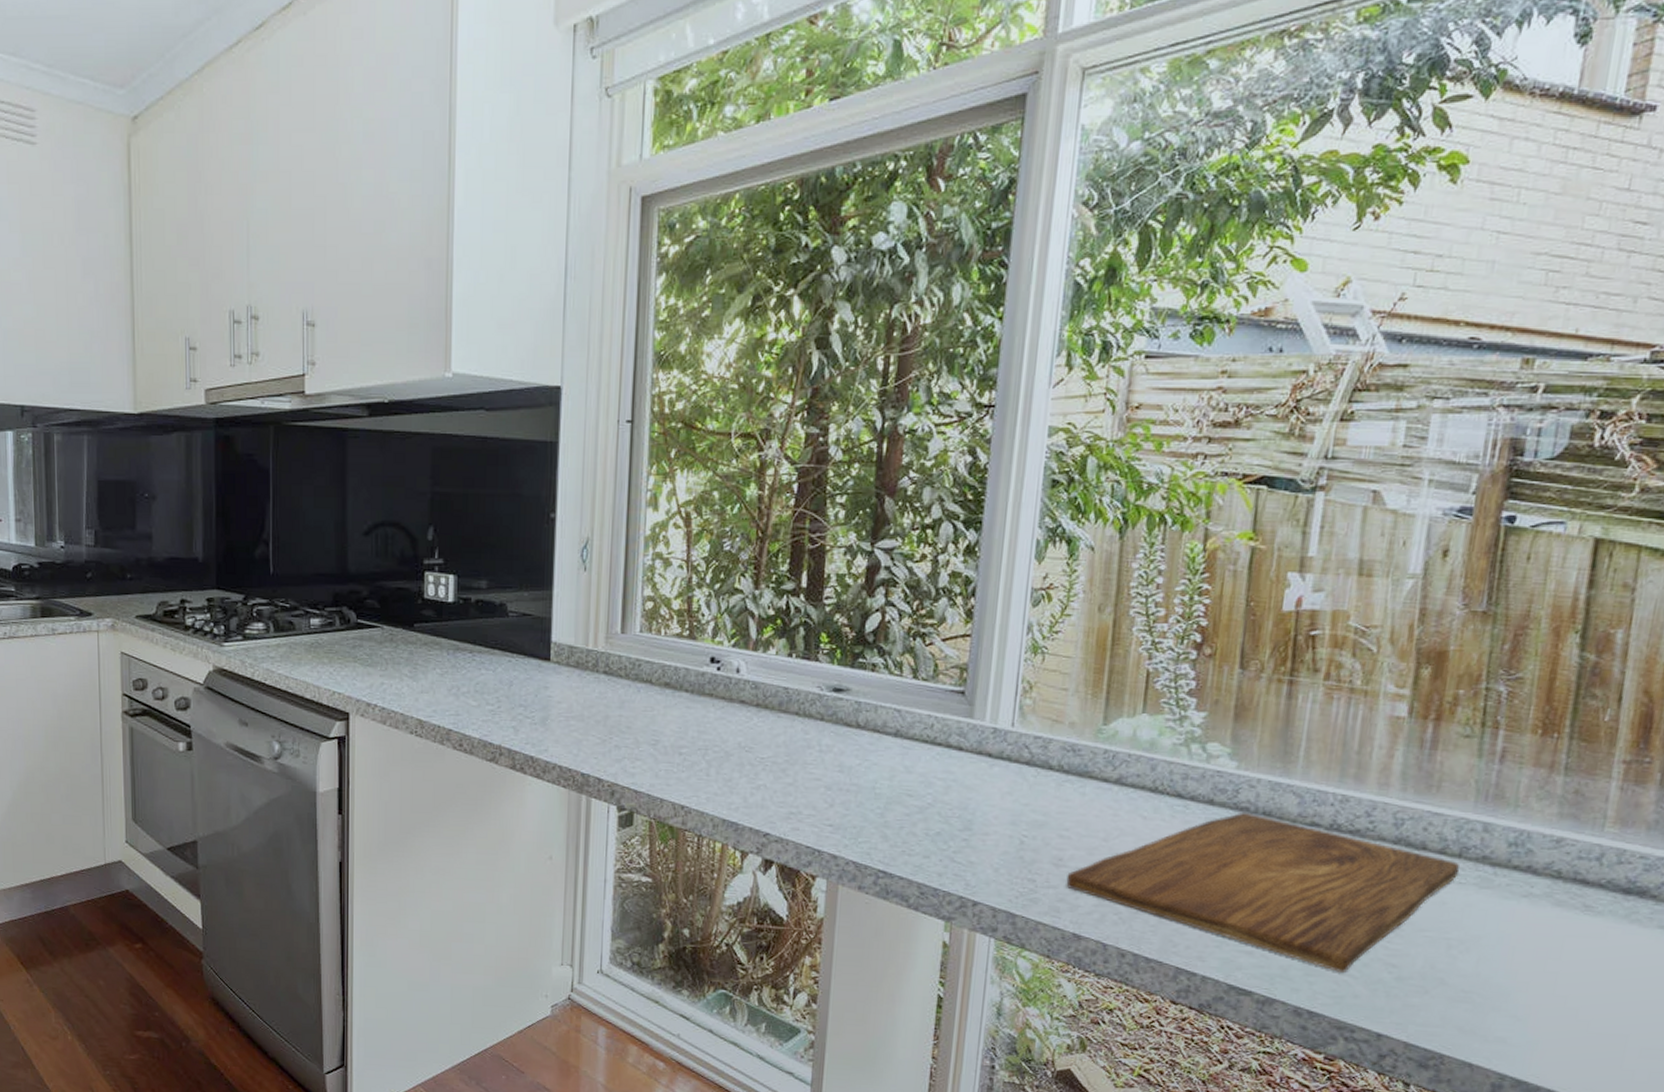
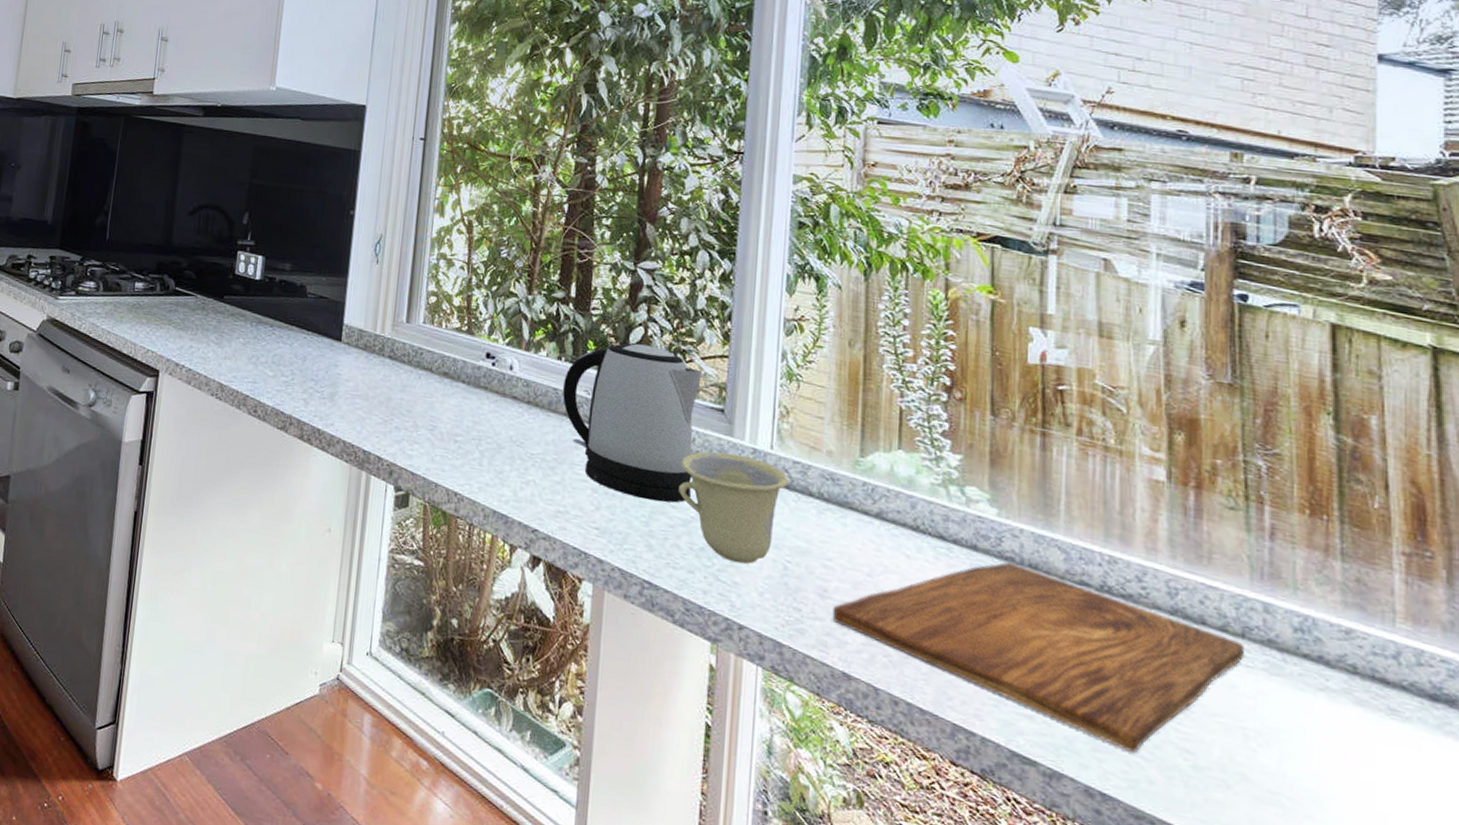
kettle: none [793,631,942,792] -> present [562,343,702,503]
cup: none [915,735,1029,843] -> present [679,451,788,564]

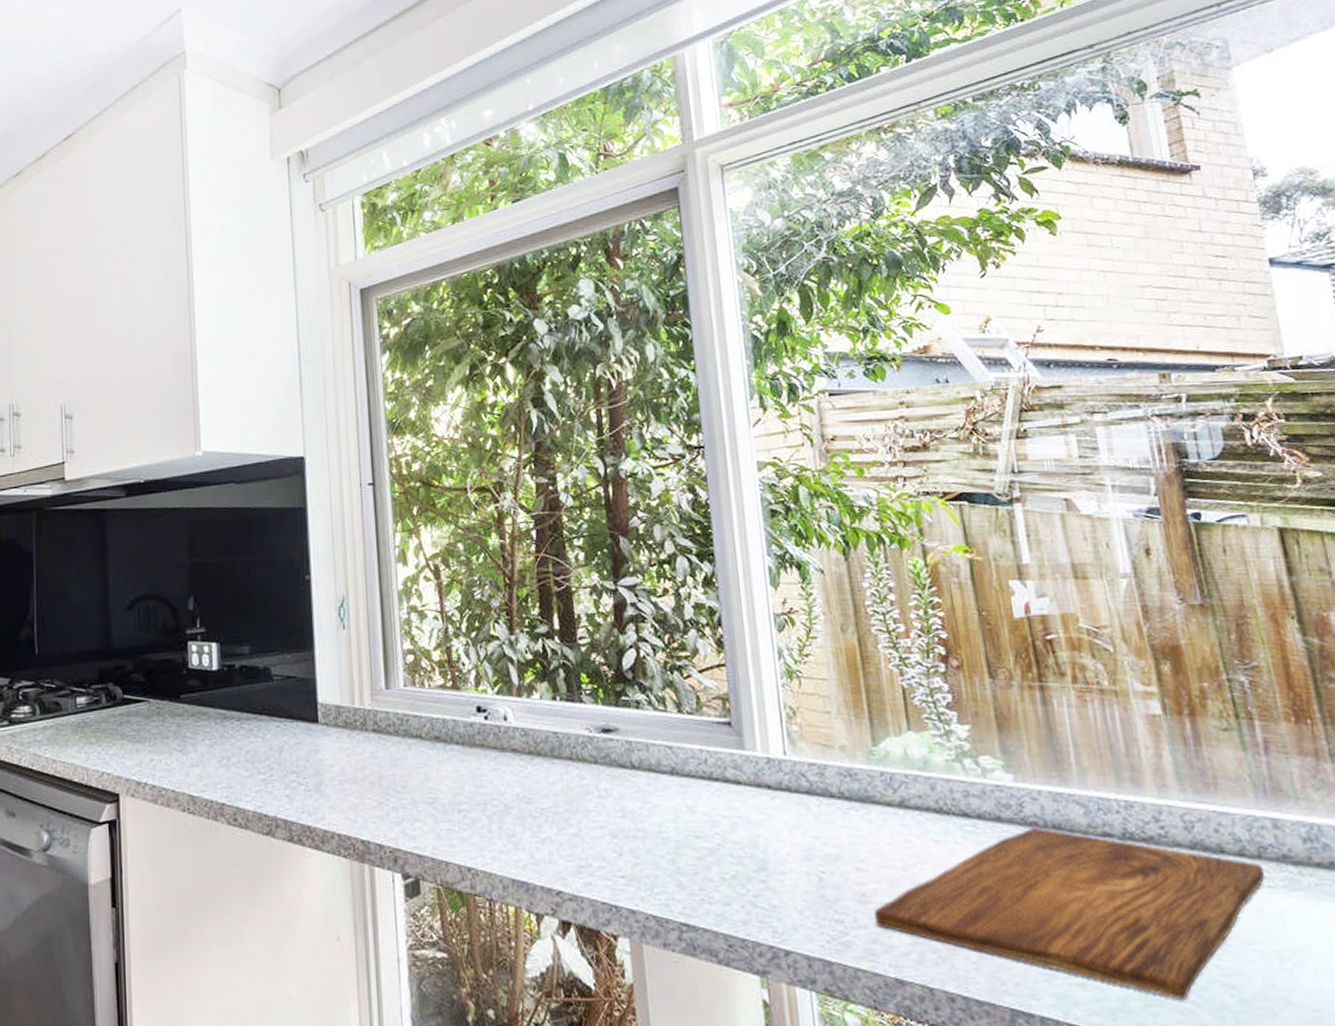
kettle: present [562,343,702,503] -> none [562,667,713,835]
cup: present [679,451,788,564] -> none [697,767,807,885]

